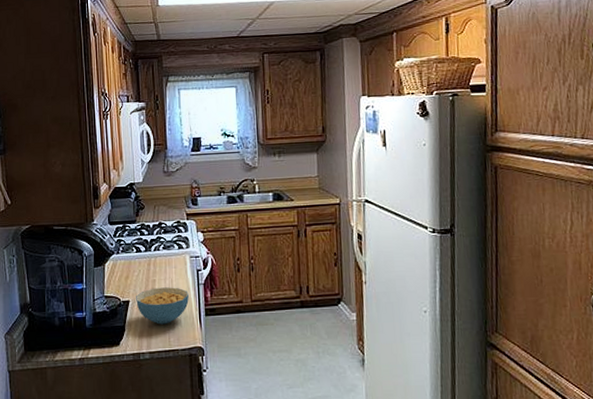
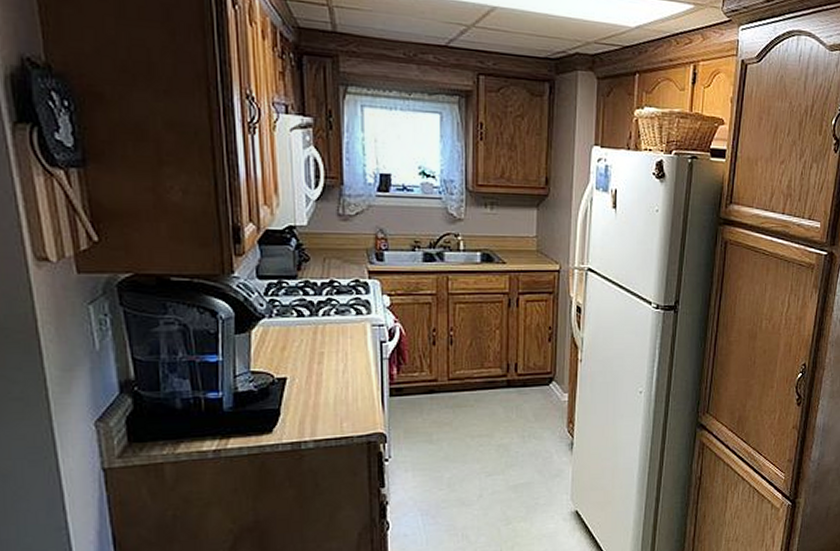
cereal bowl: present [136,287,189,325] -> none [296,362,368,407]

